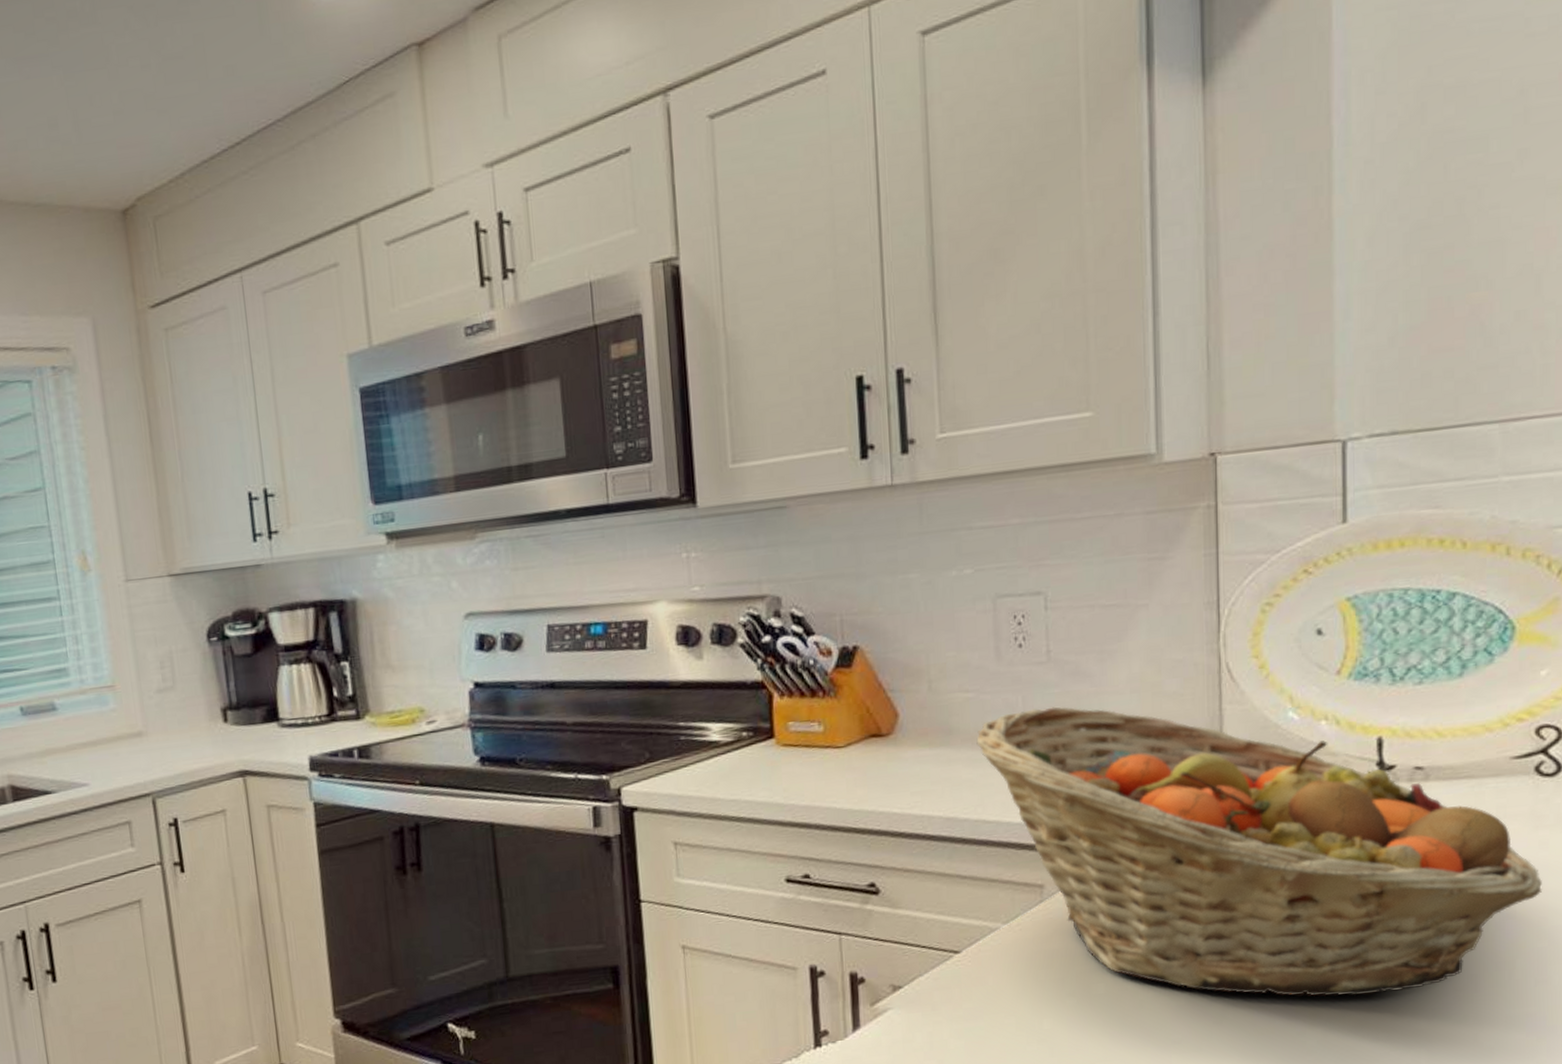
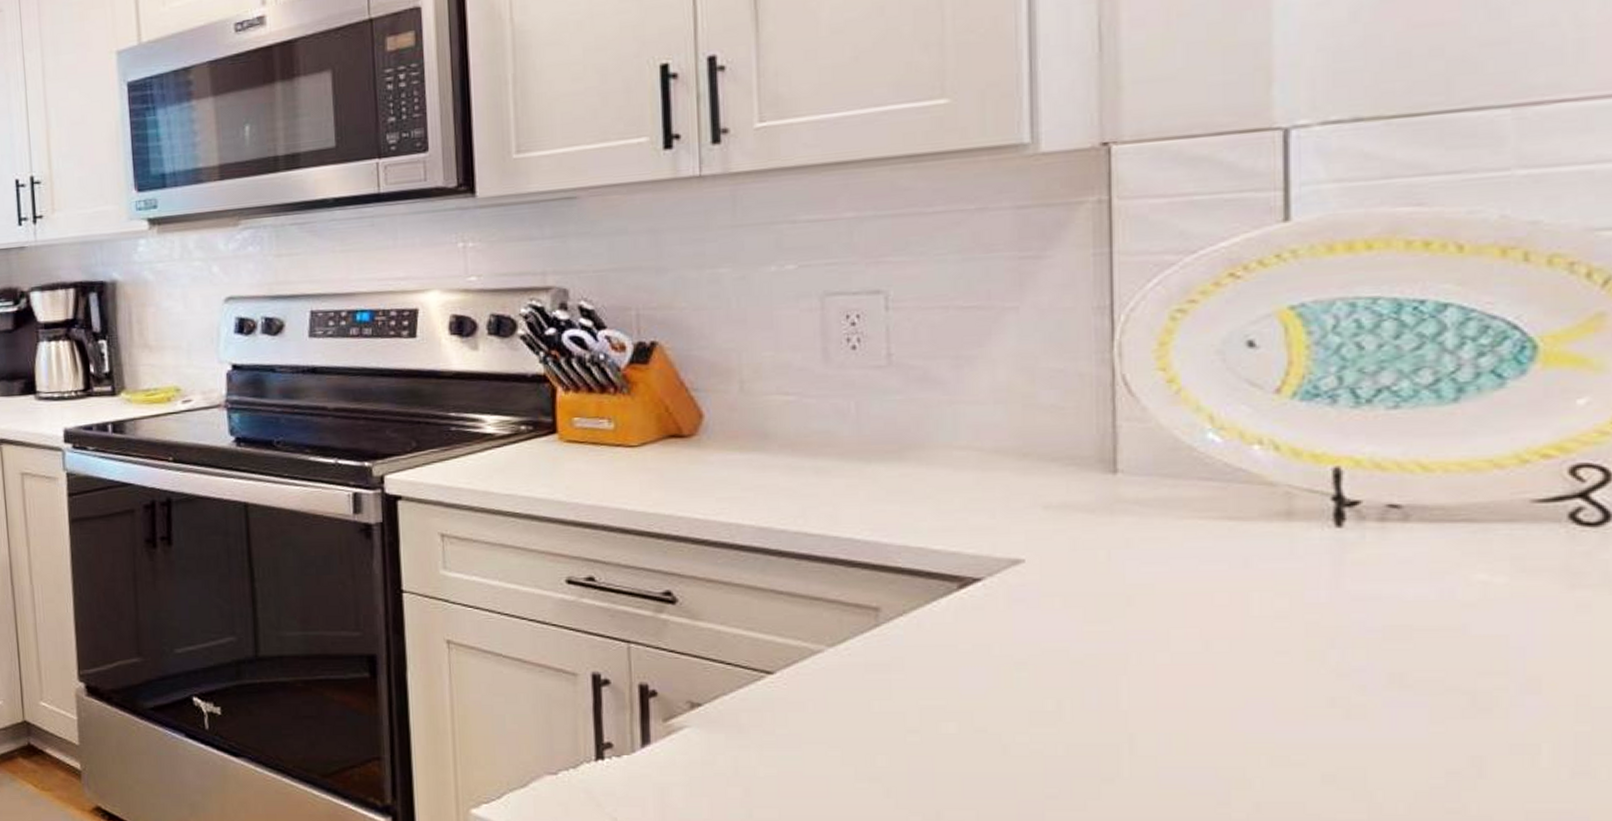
fruit basket: present [976,706,1542,997] -> none [798,414,1581,767]

